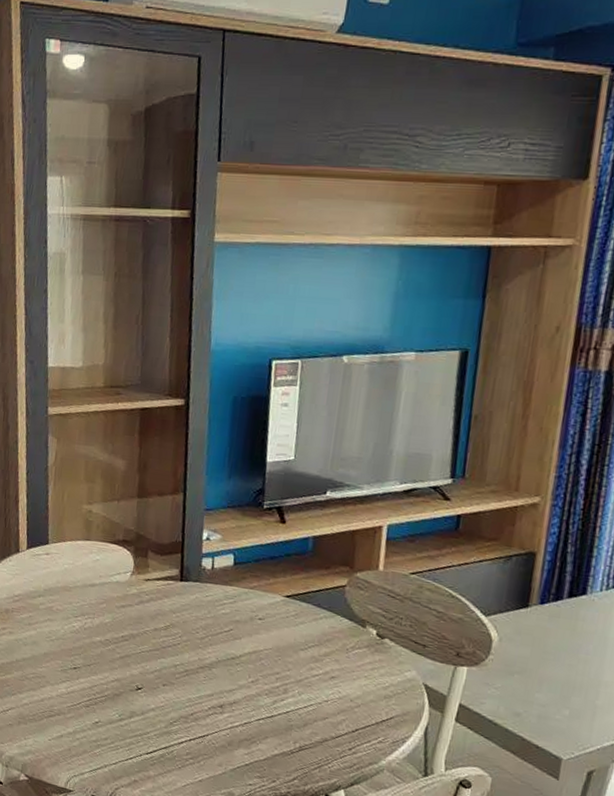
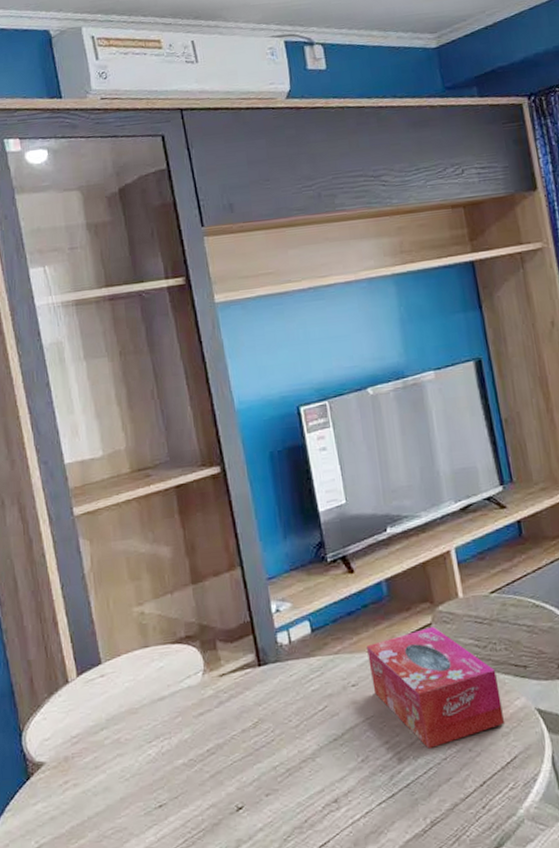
tissue box: none [277,588,395,690] -> present [367,626,504,749]

